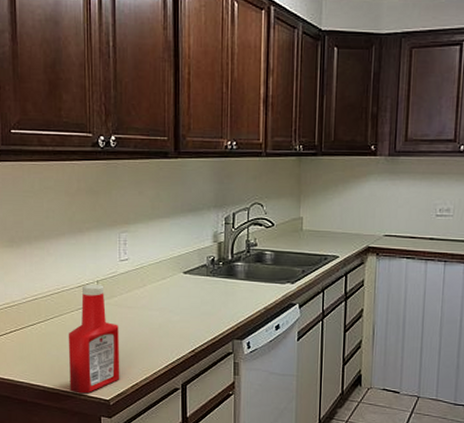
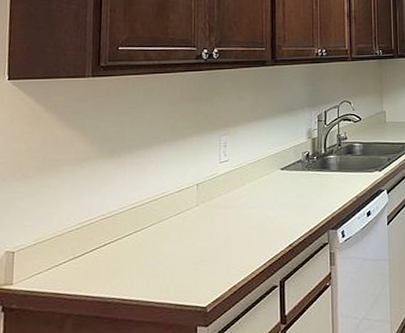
ketchup bottle: present [68,284,120,394] -> none [165,187,218,304]

